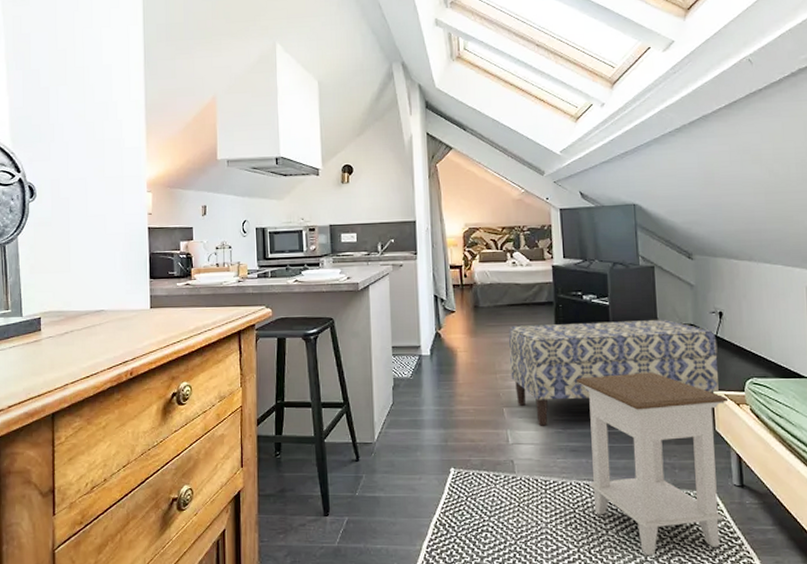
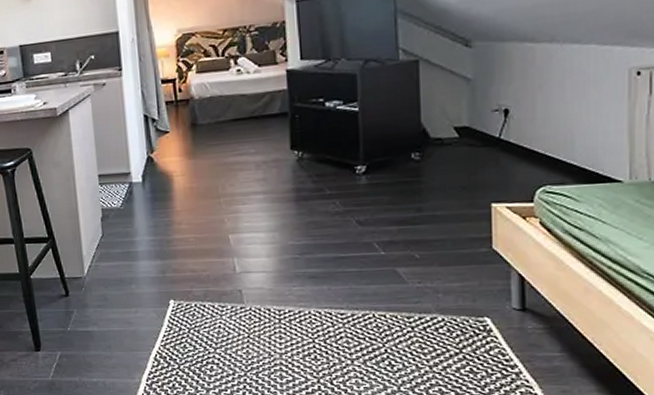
bench: present [509,319,719,426] -> none [234,122,500,252]
nightstand: present [576,372,729,556] -> none [316,186,512,387]

